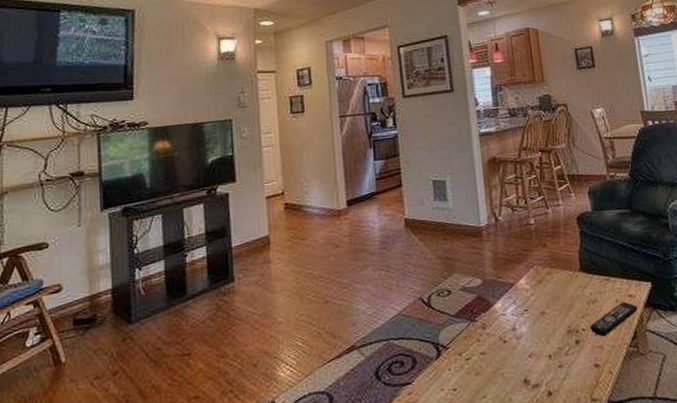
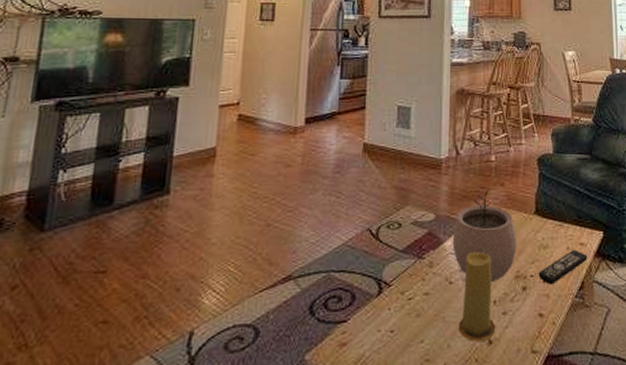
plant pot: none [501,252,566,338] -> present [452,190,517,282]
candle: none [517,310,554,394] -> present [458,251,496,342]

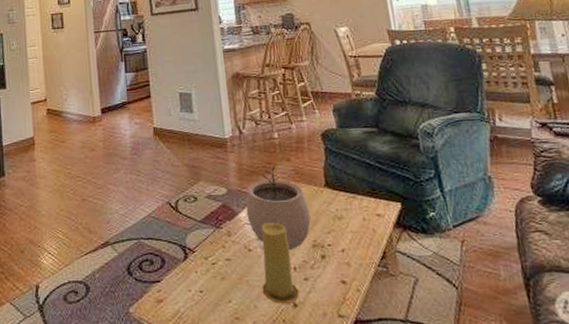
remote control: present [538,249,588,285] -> none [336,220,387,254]

